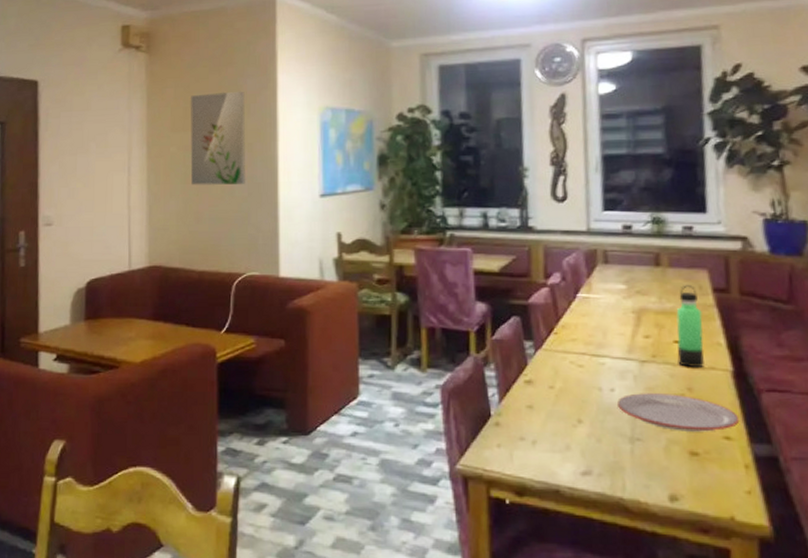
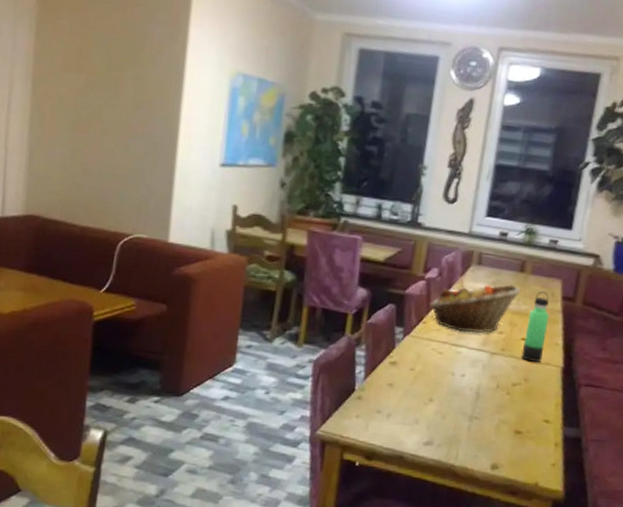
wall art: present [190,91,245,185] -> none [81,33,151,142]
fruit basket: none [557,281,662,340] -> present [429,283,521,333]
plate: present [617,393,740,432] -> none [465,379,560,416]

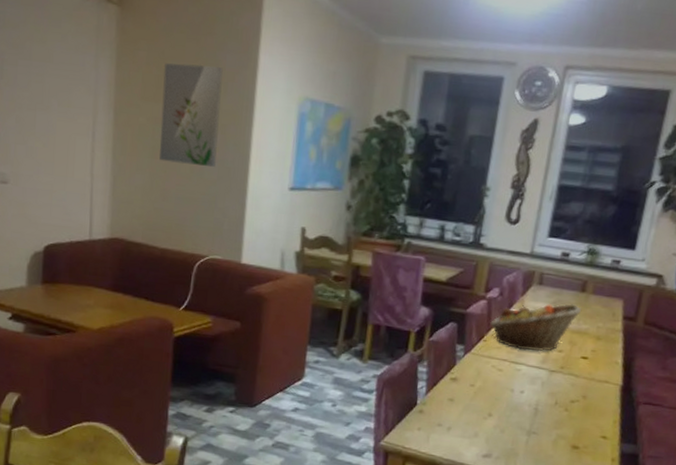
wall art: none [81,33,151,142] -> present [159,63,223,168]
thermos bottle: present [521,290,550,362] -> none [580,310,610,380]

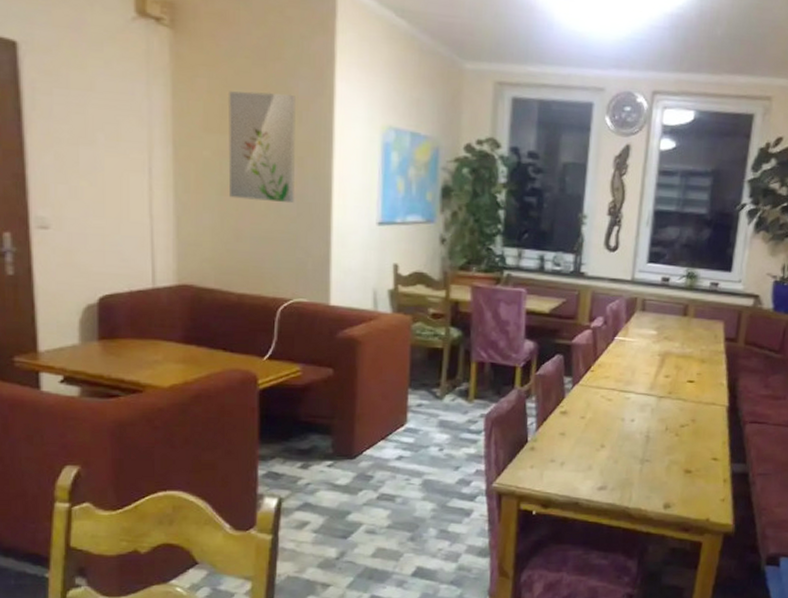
fruit basket: present [490,303,582,352] -> none [596,329,685,379]

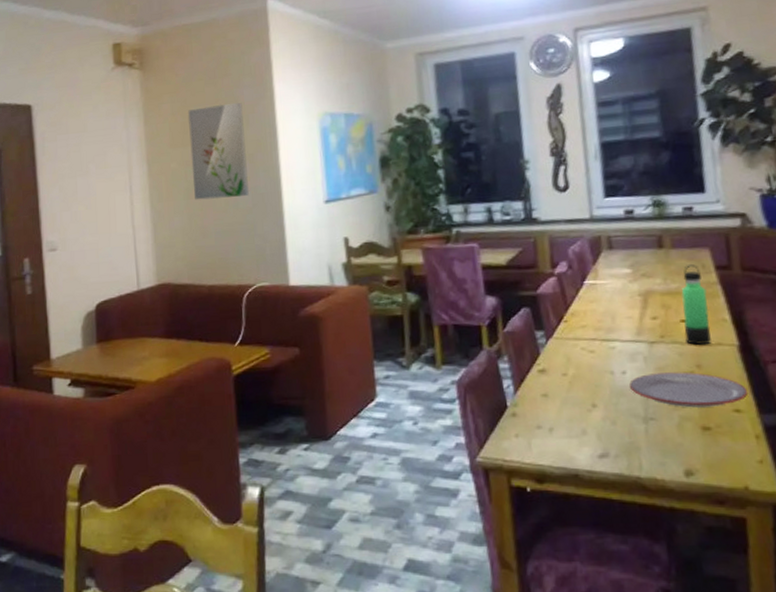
plate: none [635,423,727,454] -> present [629,372,749,408]
thermos bottle: none [688,333,713,403] -> present [681,263,712,345]

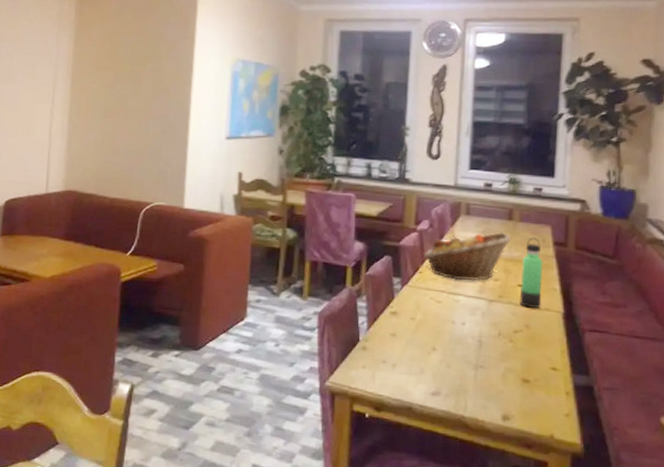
wall art: present [187,102,249,200] -> none [110,37,165,123]
fruit basket: none [566,263,666,325] -> present [424,232,512,281]
plate: present [629,372,749,408] -> none [467,327,565,363]

